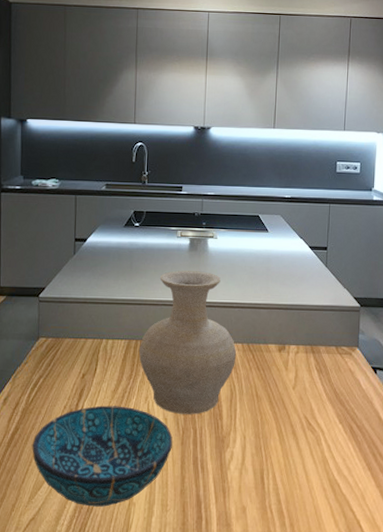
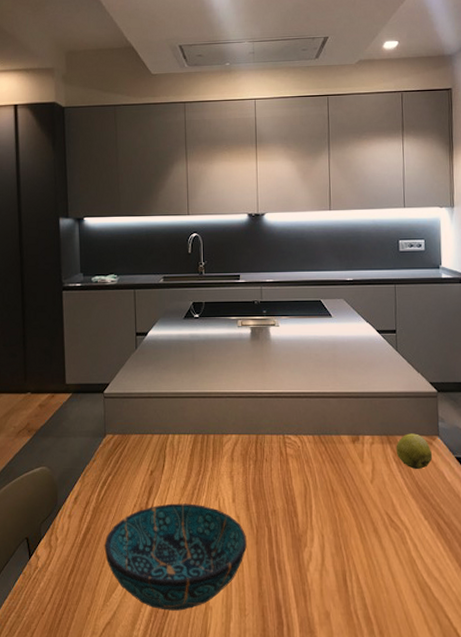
vase: present [138,270,237,414] -> none [206,361,308,512]
apple: none [318,344,351,378] -> present [396,433,433,470]

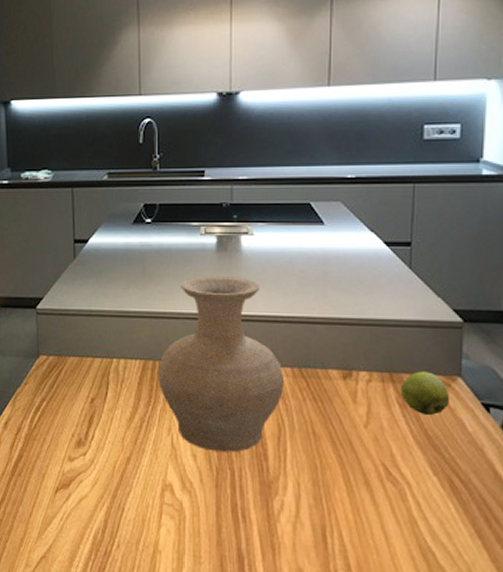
decorative bowl: present [104,503,247,611] -> none [38,435,204,552]
vase: none [206,361,308,512] -> present [157,276,285,452]

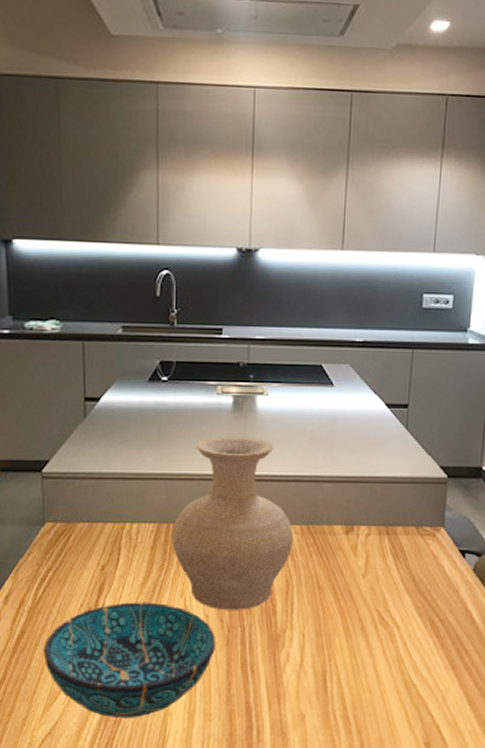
decorative bowl: none [38,435,204,552] -> present [43,602,216,718]
apple: present [400,371,450,416] -> none [394,524,435,564]

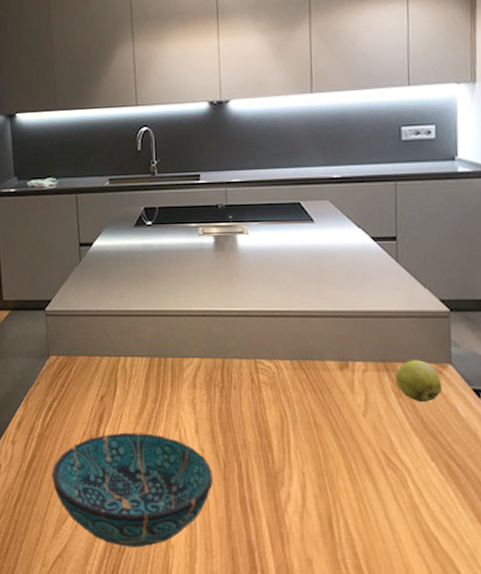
vase: present [171,436,294,610] -> none [163,274,285,445]
apple: none [394,524,435,564] -> present [395,360,443,403]

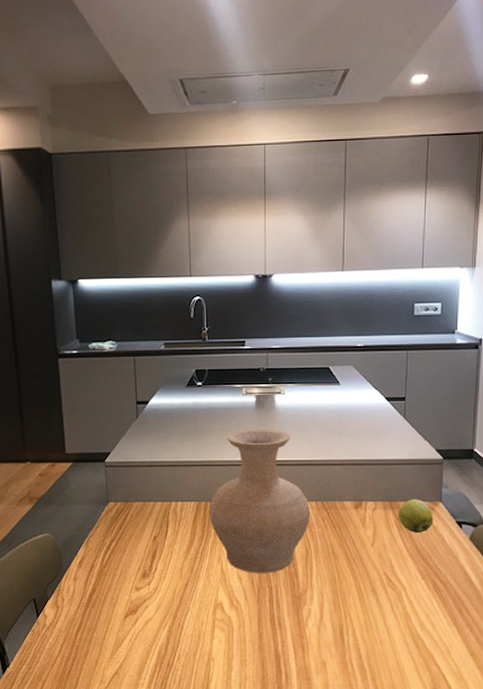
decorative bowl: present [52,432,213,548] -> none [110,566,248,662]
vase: none [163,274,285,445] -> present [208,429,311,573]

